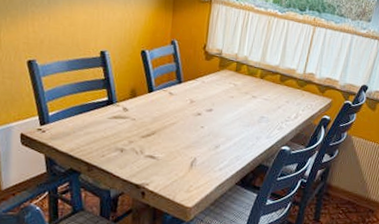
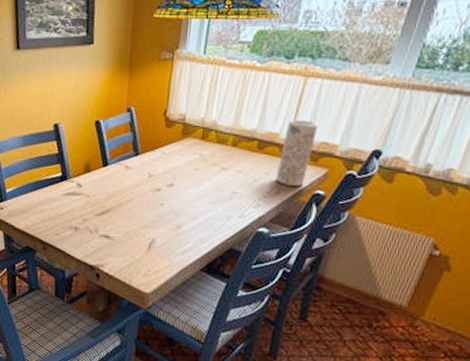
vase: none [294,59,325,112] -> present [275,119,319,186]

